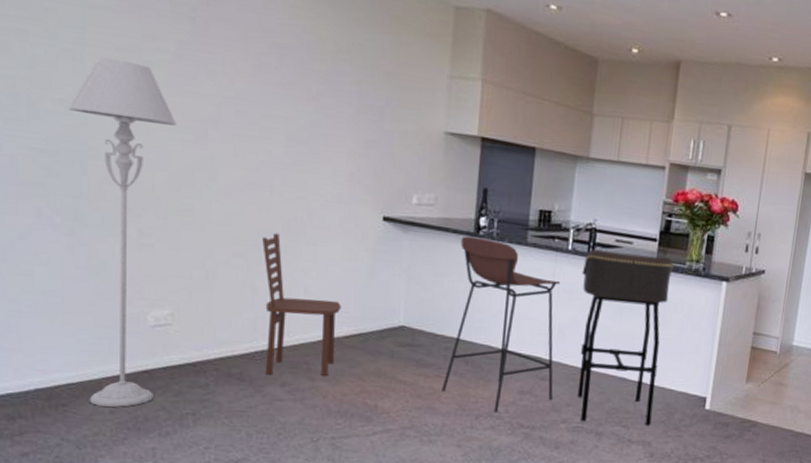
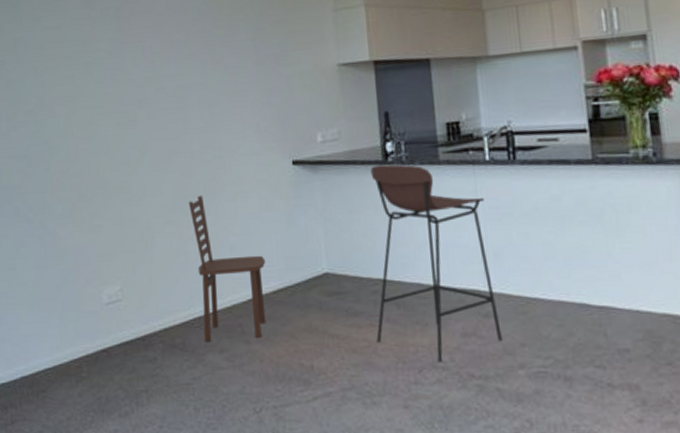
floor lamp: present [68,58,177,408] -> none [34,66,112,391]
bar stool: present [577,249,674,425] -> none [506,149,633,364]

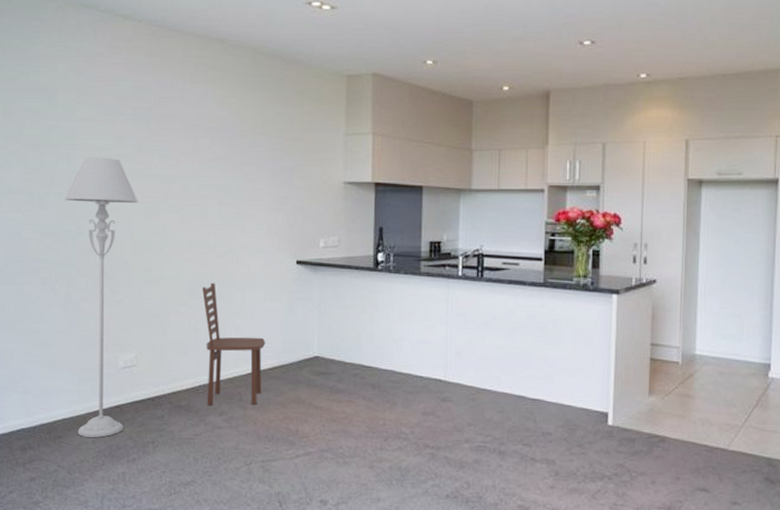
floor lamp: none [34,66,112,391] -> present [64,158,138,438]
bar stool: present [370,164,502,362] -> none [353,271,454,434]

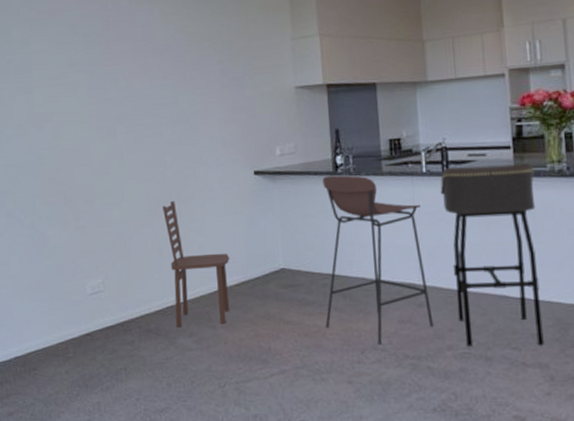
floor lamp: present [64,158,138,438] -> none [24,86,95,369]
bar stool: none [353,271,454,434] -> present [322,175,434,344]
bar stool: none [473,273,561,443] -> present [440,163,544,346]

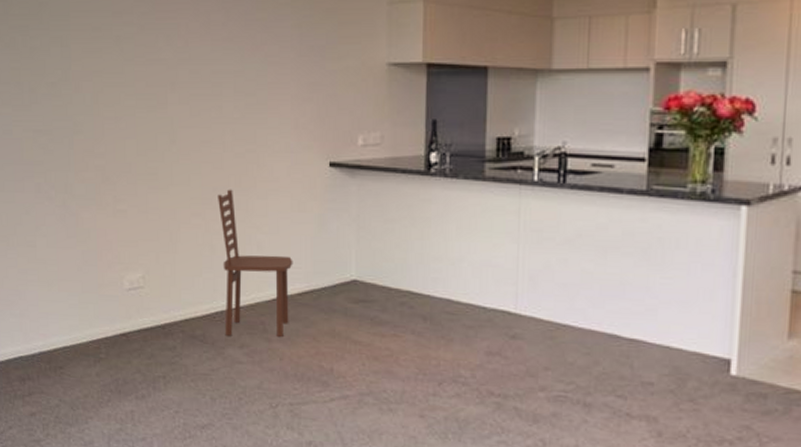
bar stool: present [322,175,434,344] -> none [399,175,528,377]
bar stool: present [440,163,544,346] -> none [552,177,671,395]

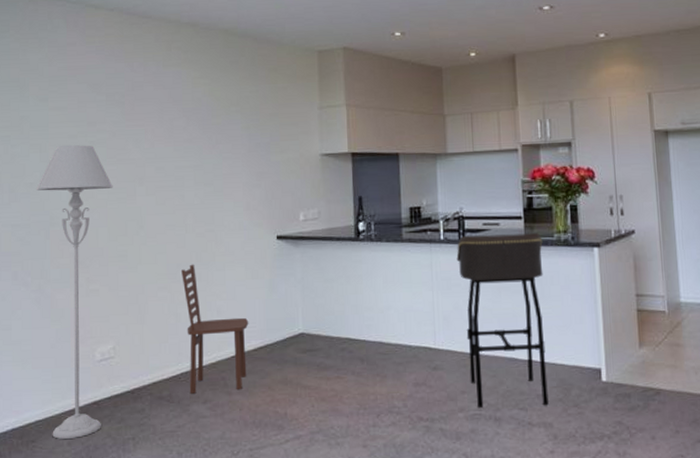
floor lamp: none [58,40,142,370] -> present [36,145,113,440]
bar stool: none [552,177,671,395] -> present [456,233,549,408]

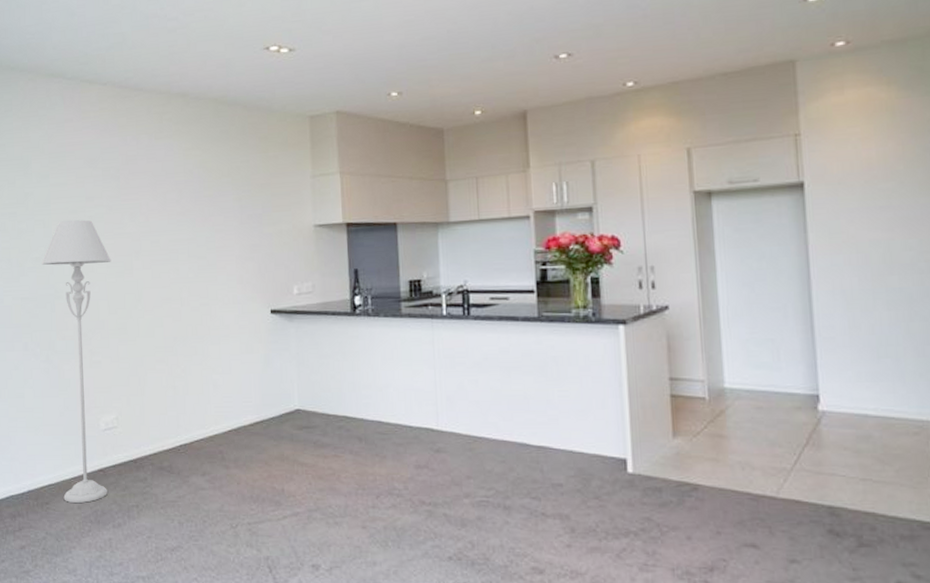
dining chair: present [181,264,249,394] -> none [178,337,245,466]
bar stool: present [456,233,549,408] -> none [460,308,565,495]

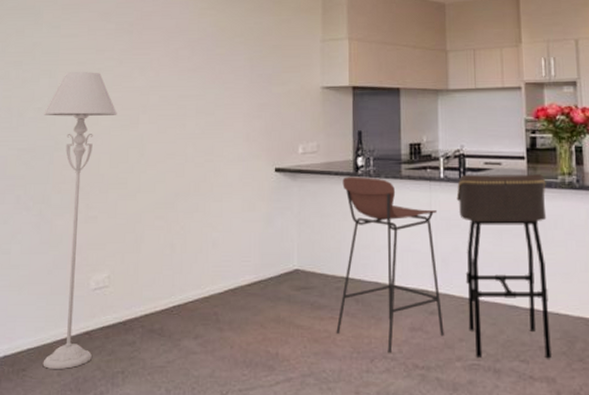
bar stool: none [340,316,451,489] -> present [336,177,444,353]
bar stool: none [460,308,565,495] -> present [456,174,551,358]

